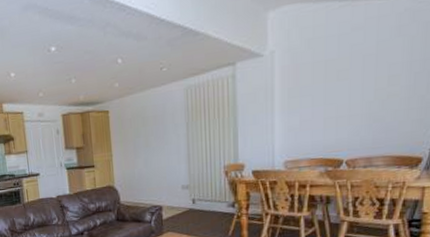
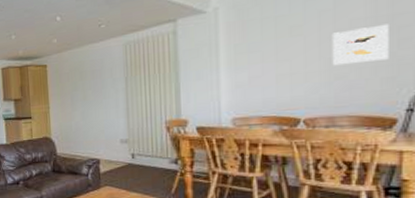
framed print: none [372,68,421,109] -> present [331,23,389,66]

